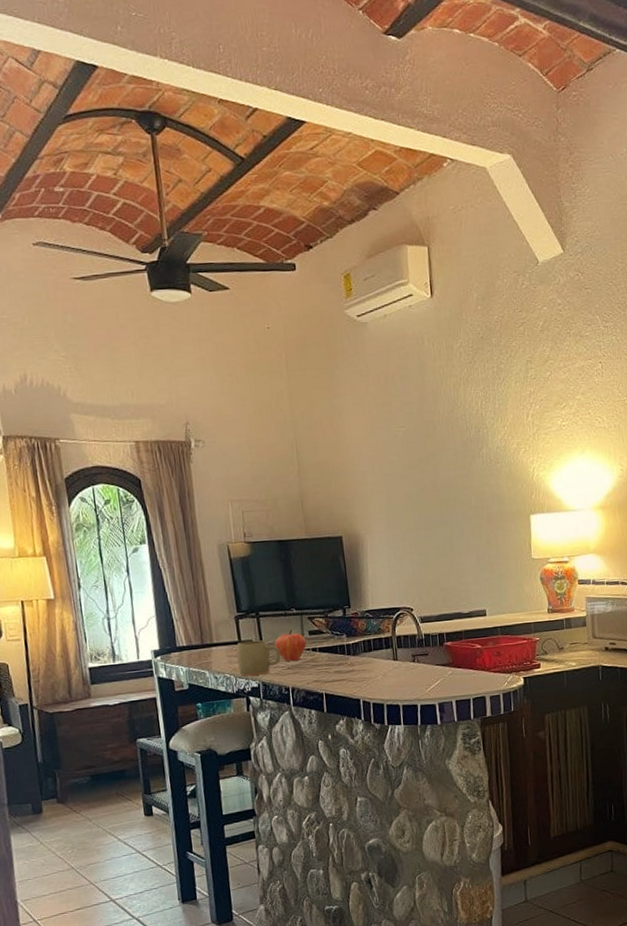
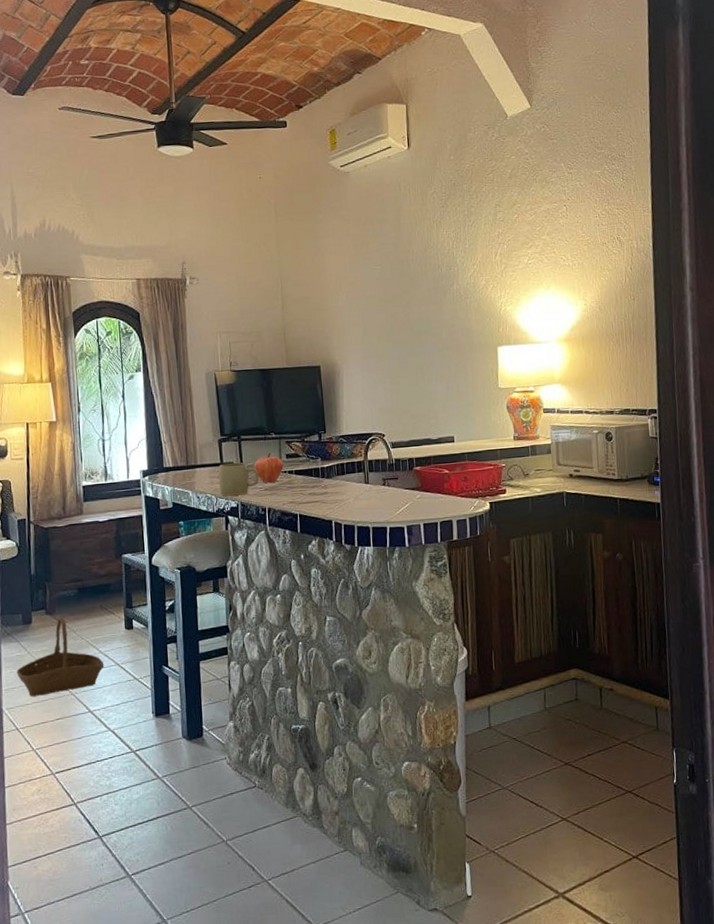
basket: none [29,806,125,888] -> present [16,617,105,697]

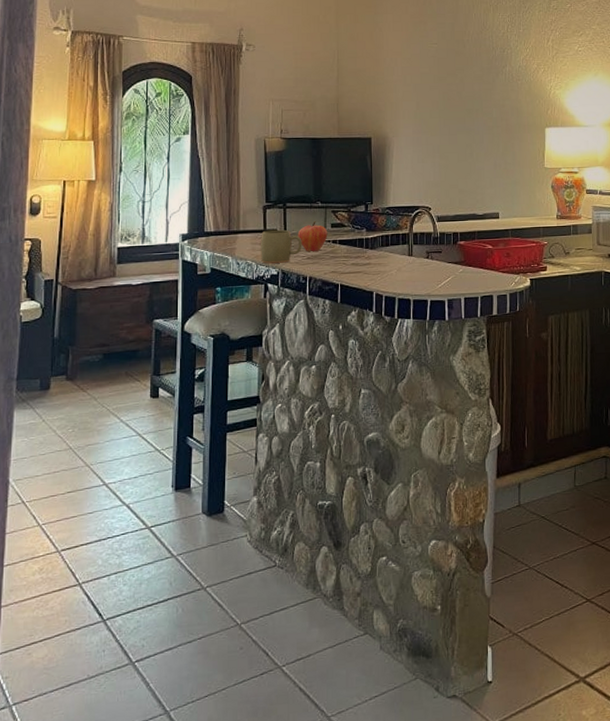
basket: present [16,617,105,697] -> none [28,384,125,468]

